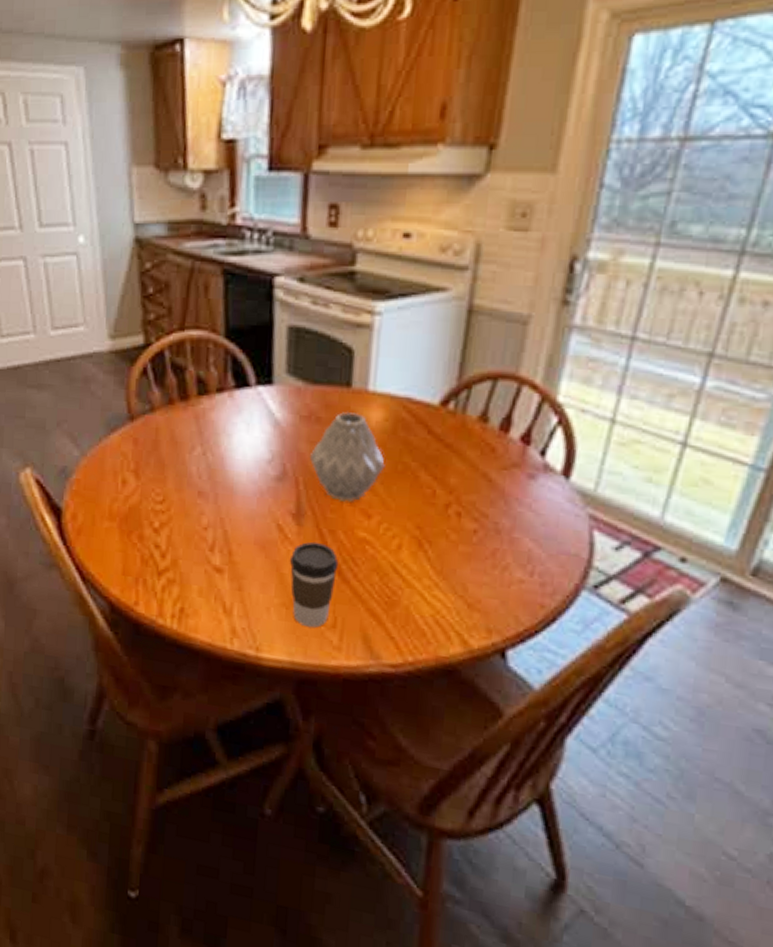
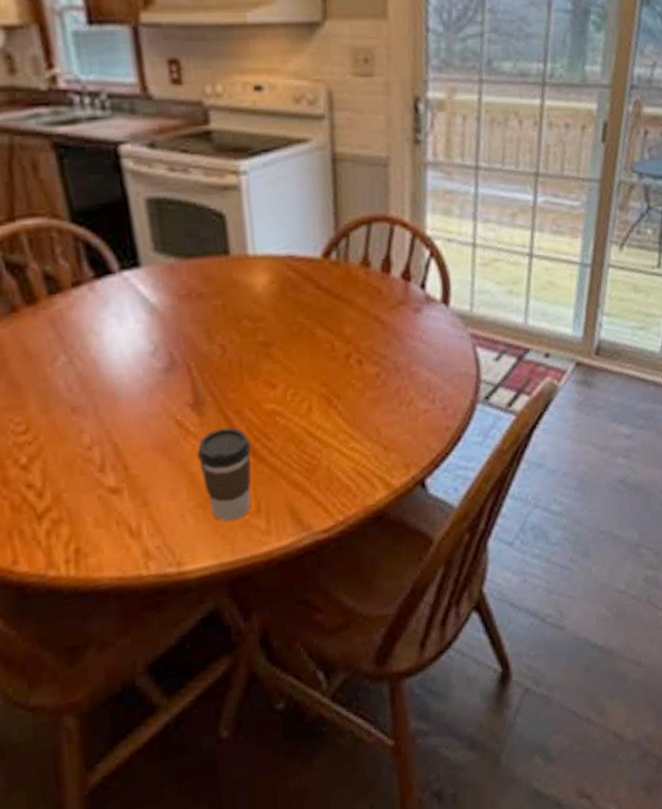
vase: present [309,411,385,502] -> none [197,280,280,378]

